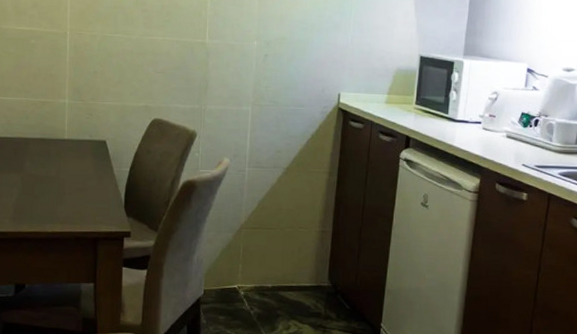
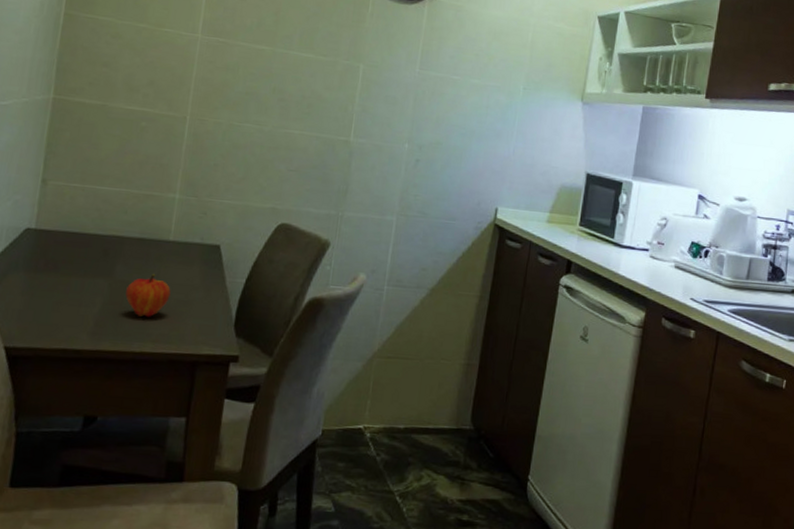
fruit: none [35,168,70,203] -> present [125,274,171,317]

